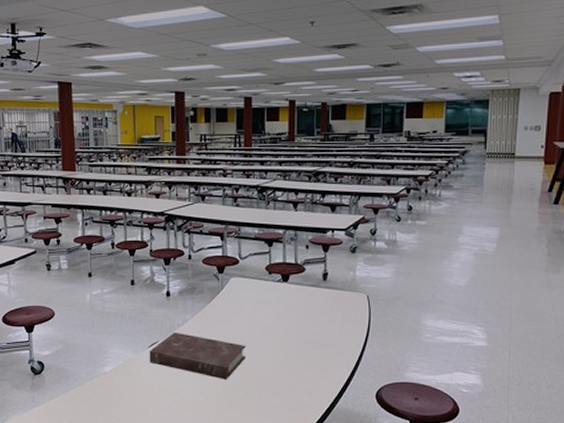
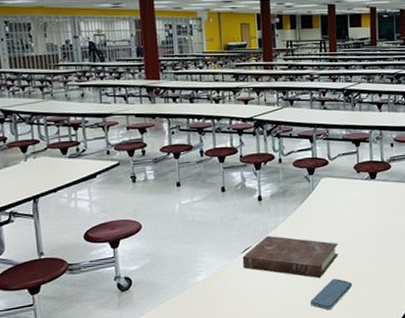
smartphone: none [214,382,260,414] -> present [309,279,353,311]

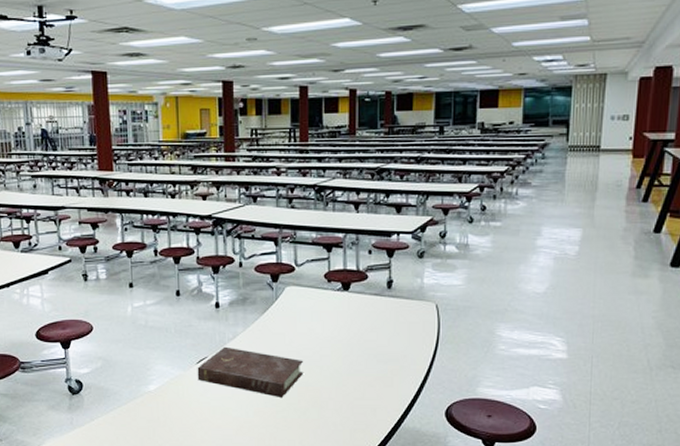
smartphone: present [309,279,353,311] -> none [269,400,319,434]

